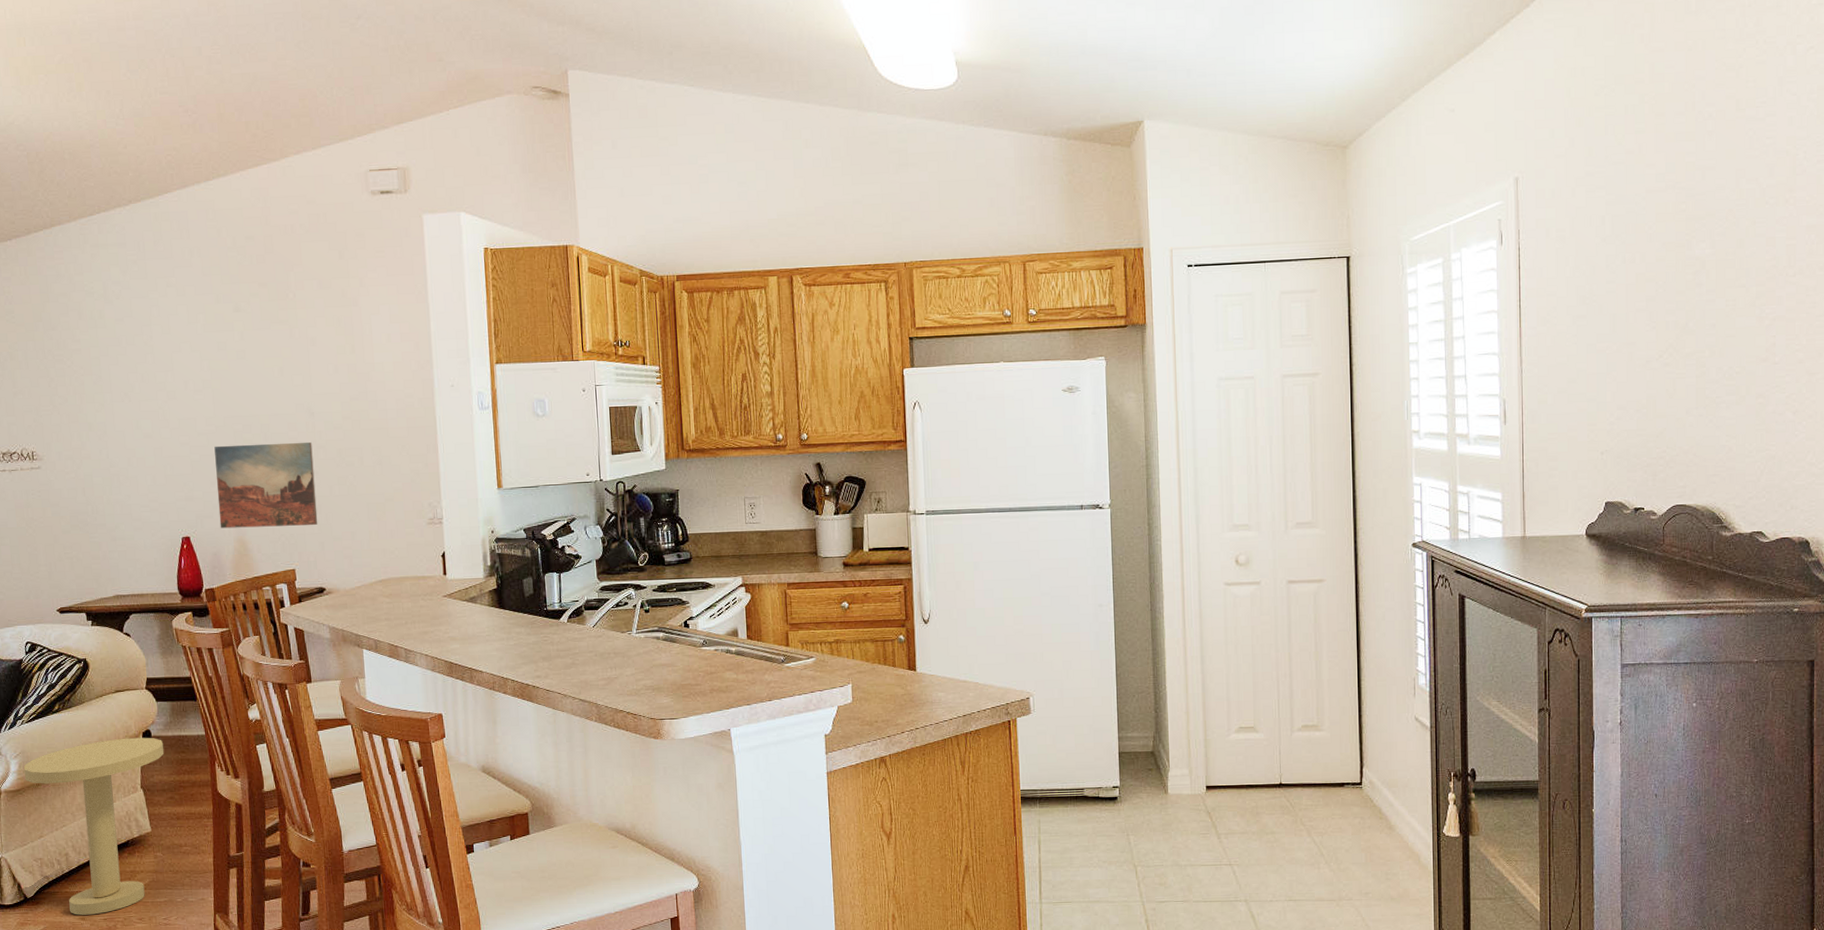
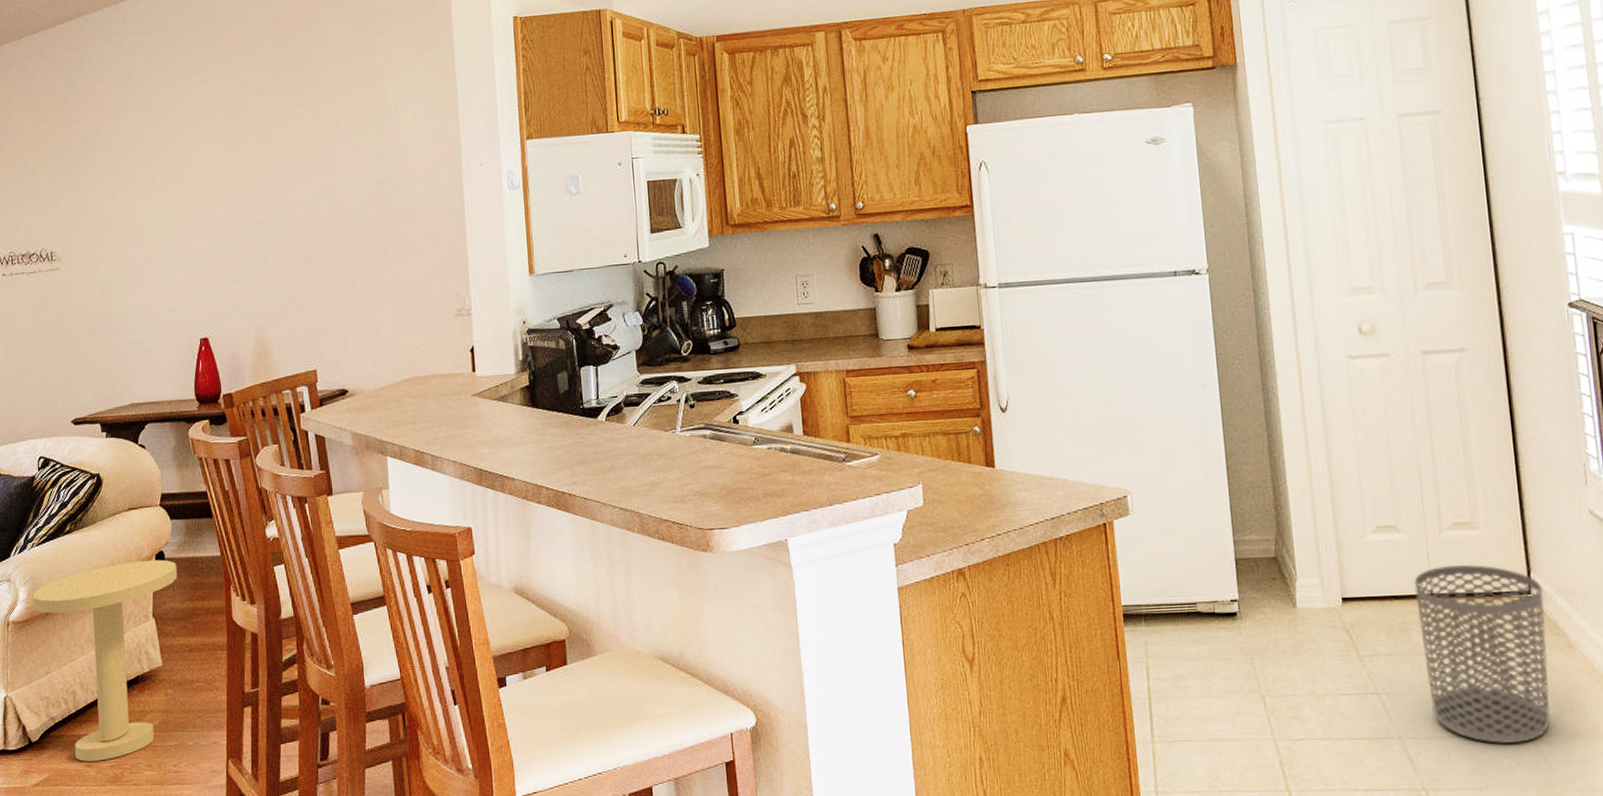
wall art: present [214,442,318,529] -> none [235,231,341,328]
waste bin: none [1267,760,1372,907] -> present [1414,565,1550,745]

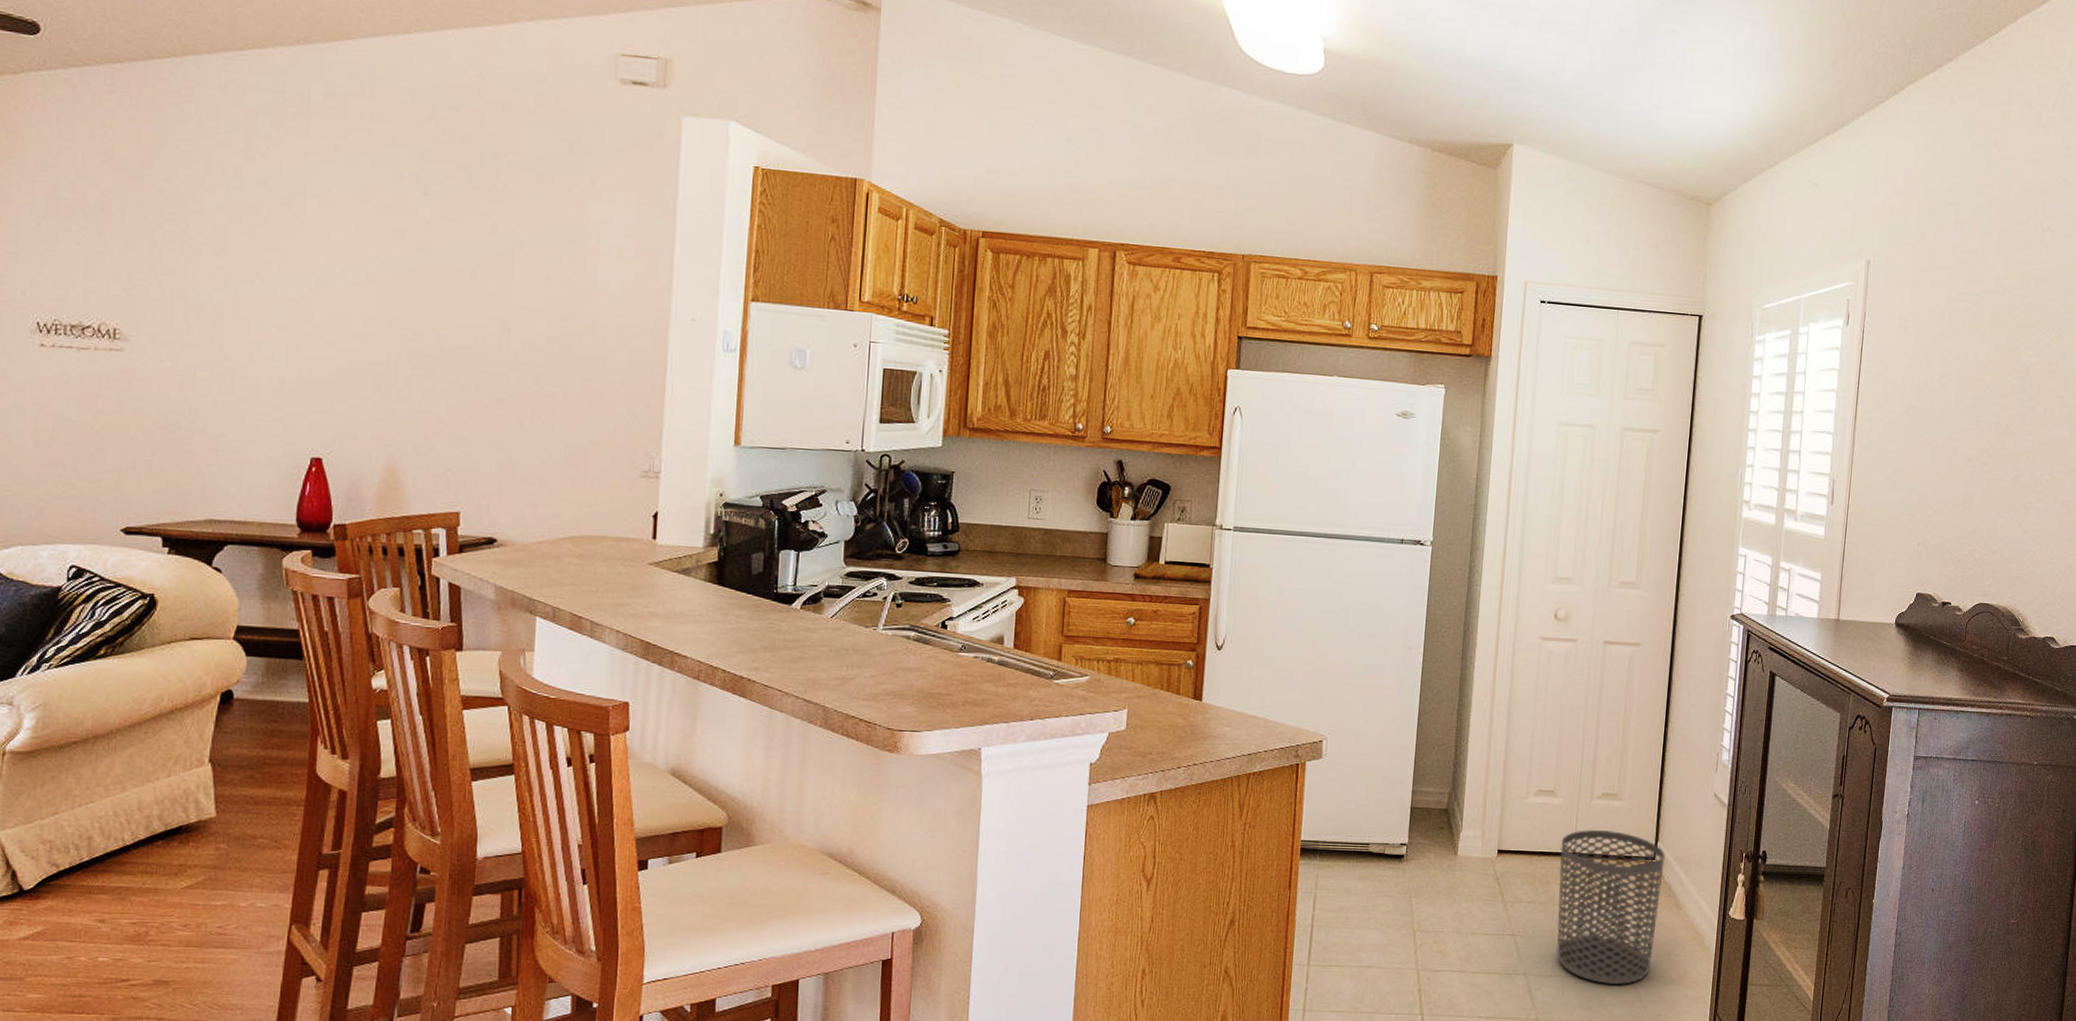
side table: present [32,559,178,762] -> none [42,697,249,917]

